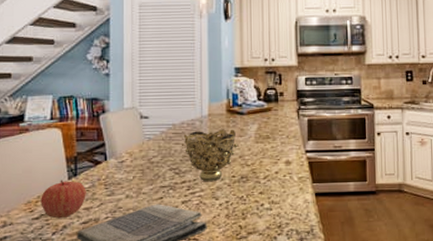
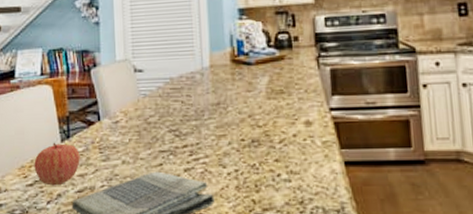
decorative bowl: present [183,129,238,182] -> none [182,82,246,147]

